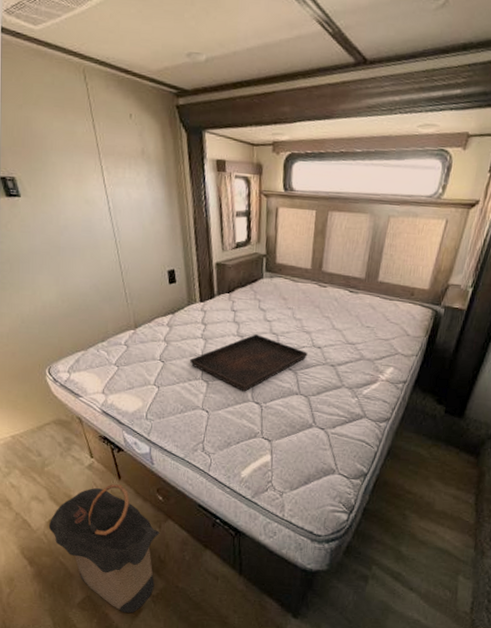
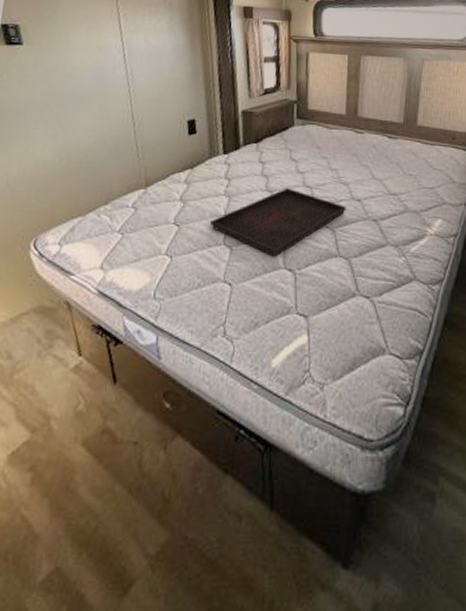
laundry hamper: present [48,484,161,613] -> none [10,391,166,589]

